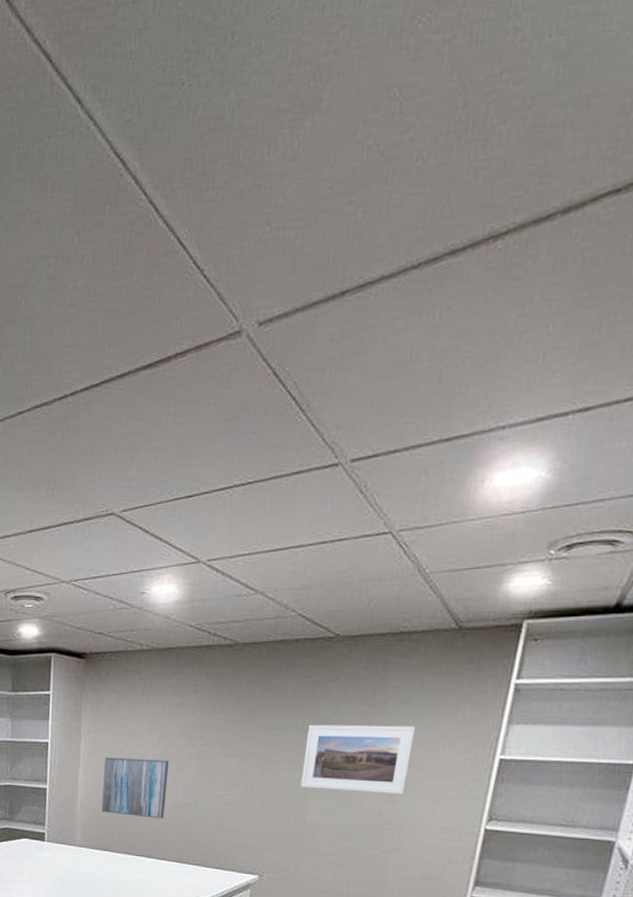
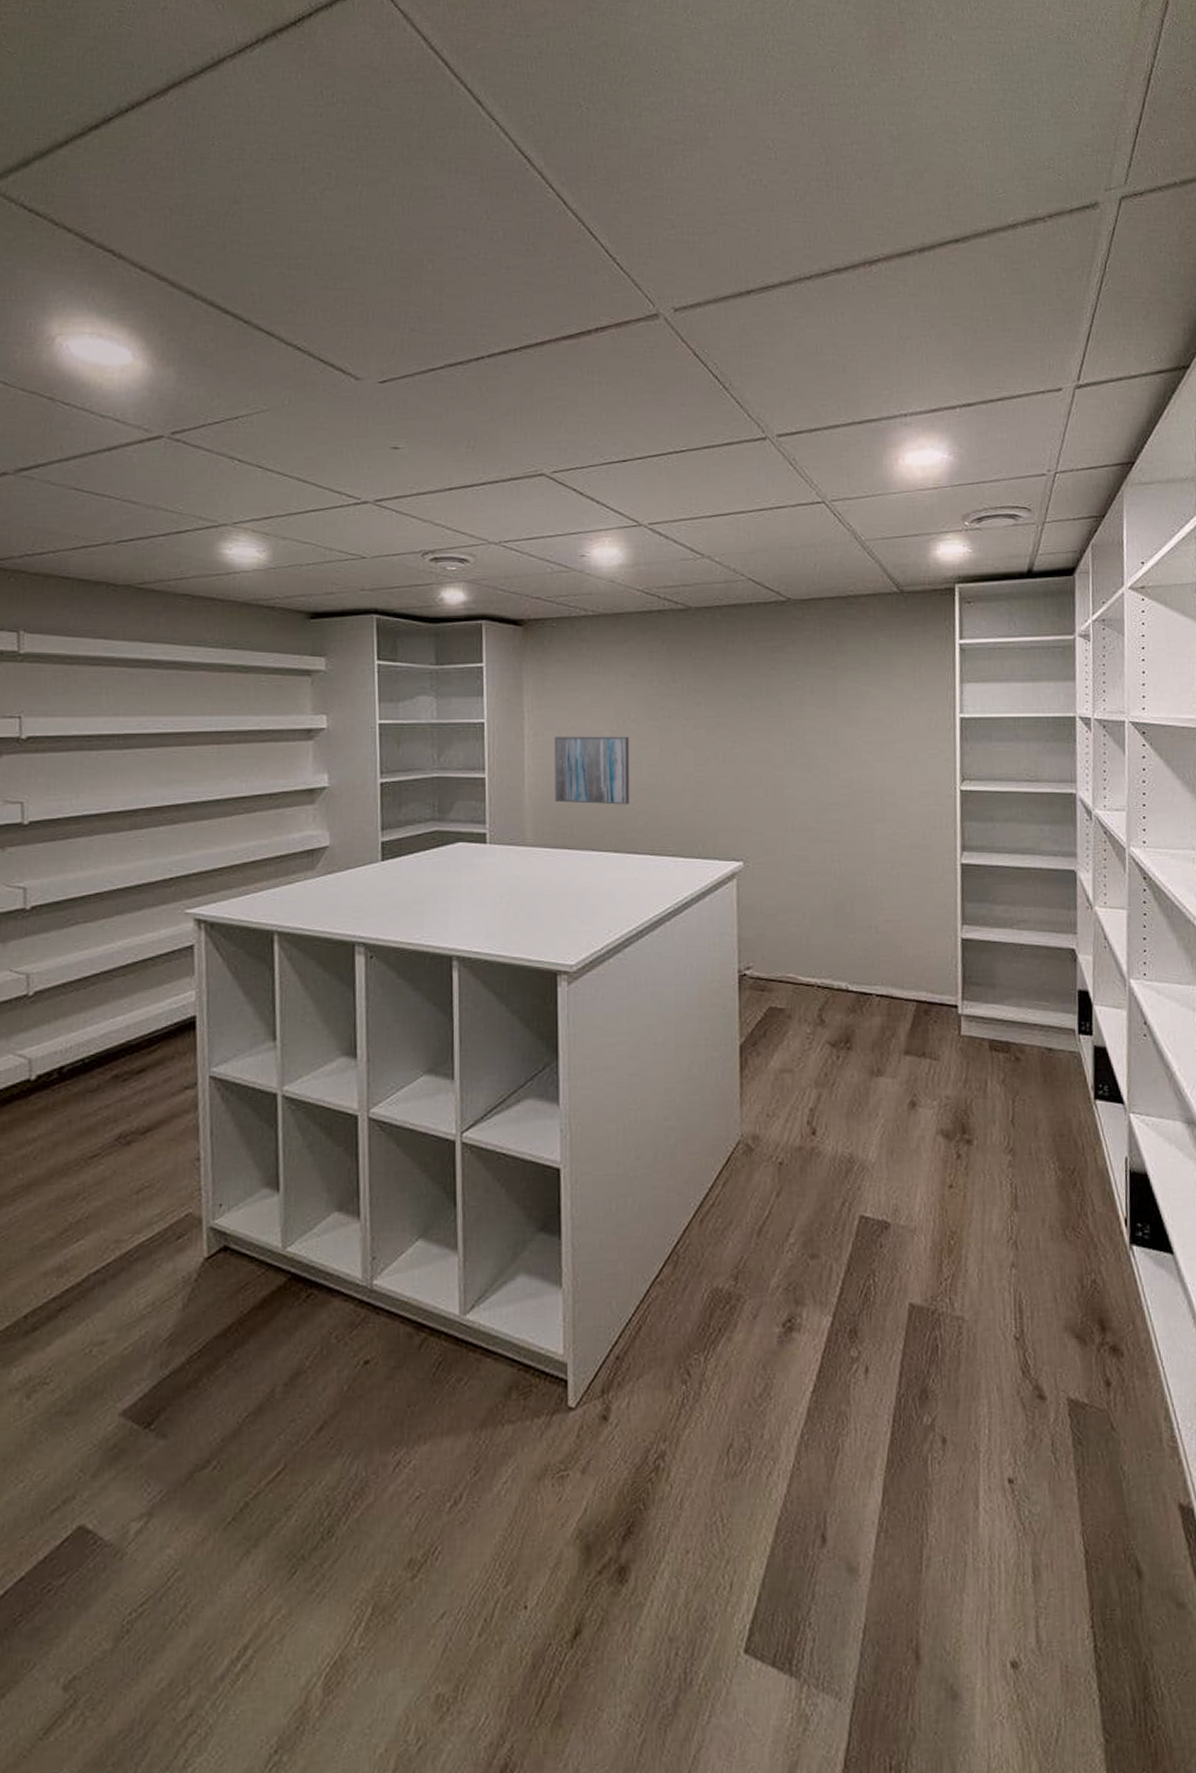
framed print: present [300,724,416,794] -> none [773,688,879,760]

